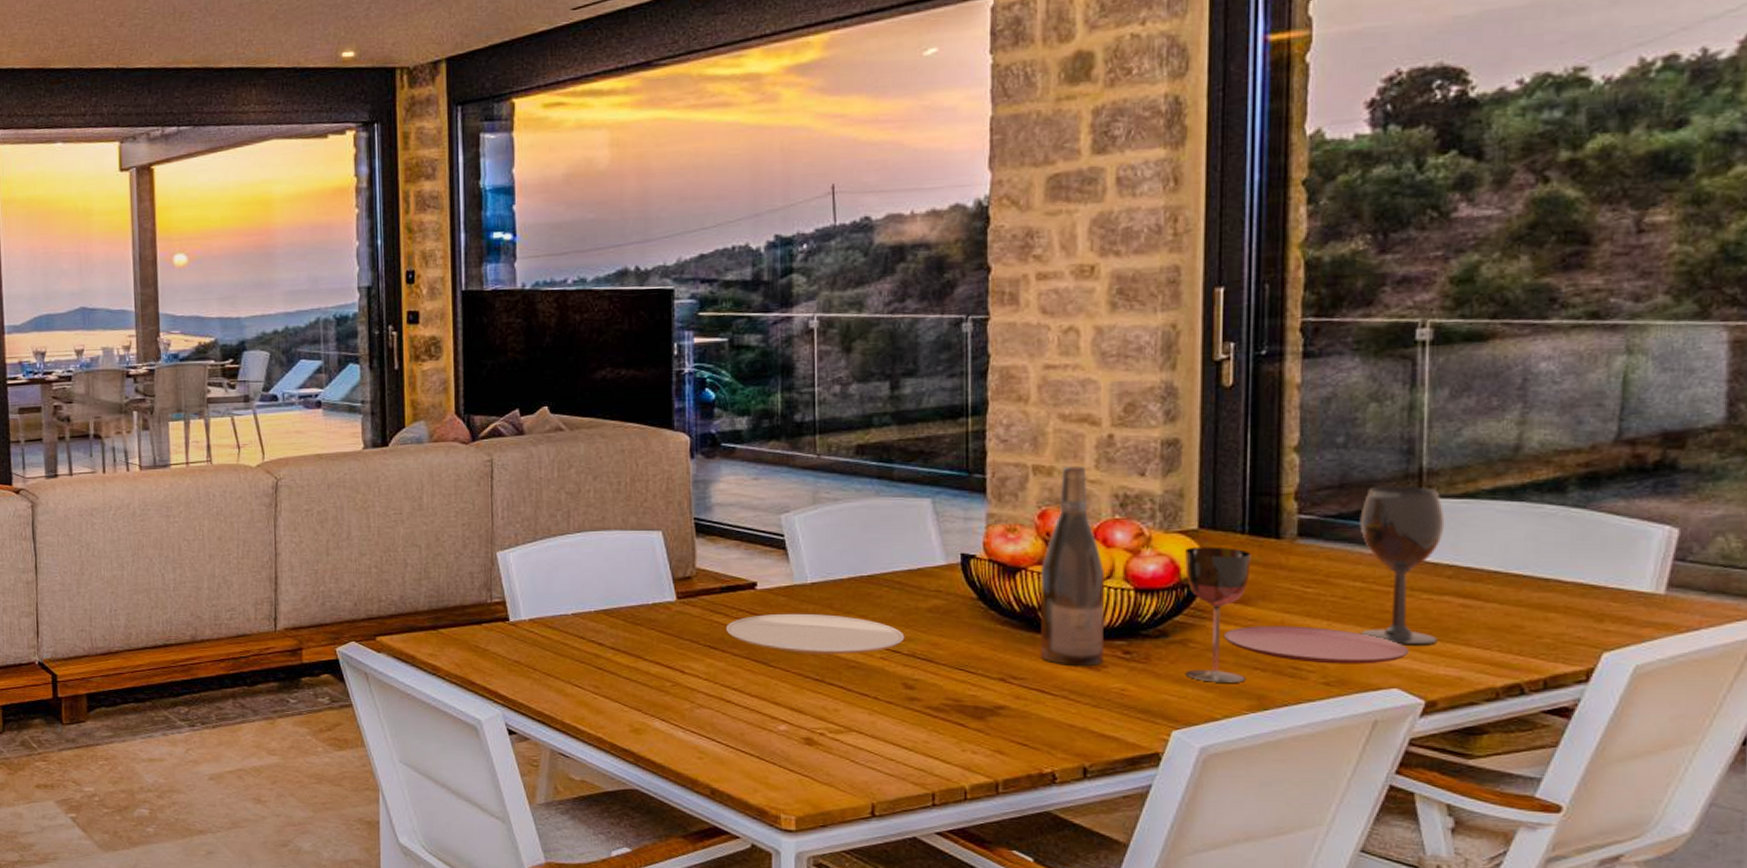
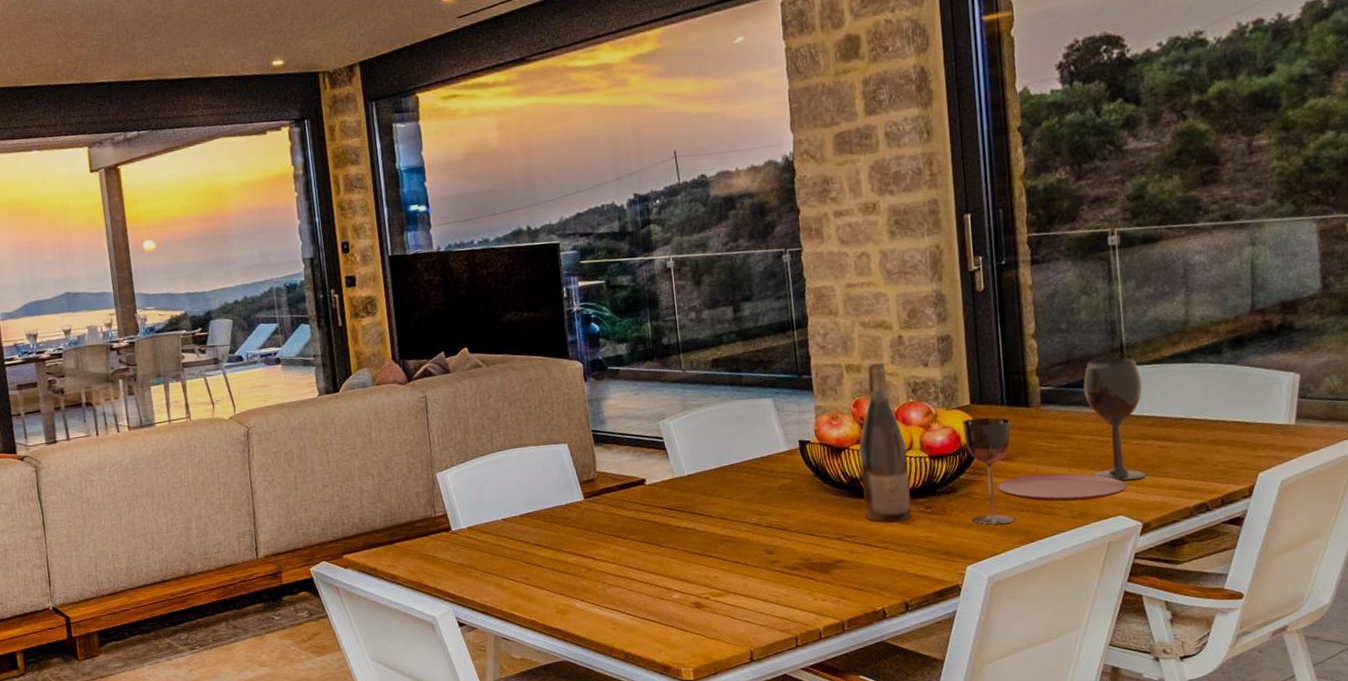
plate: present [726,613,905,654] -> none [625,499,763,534]

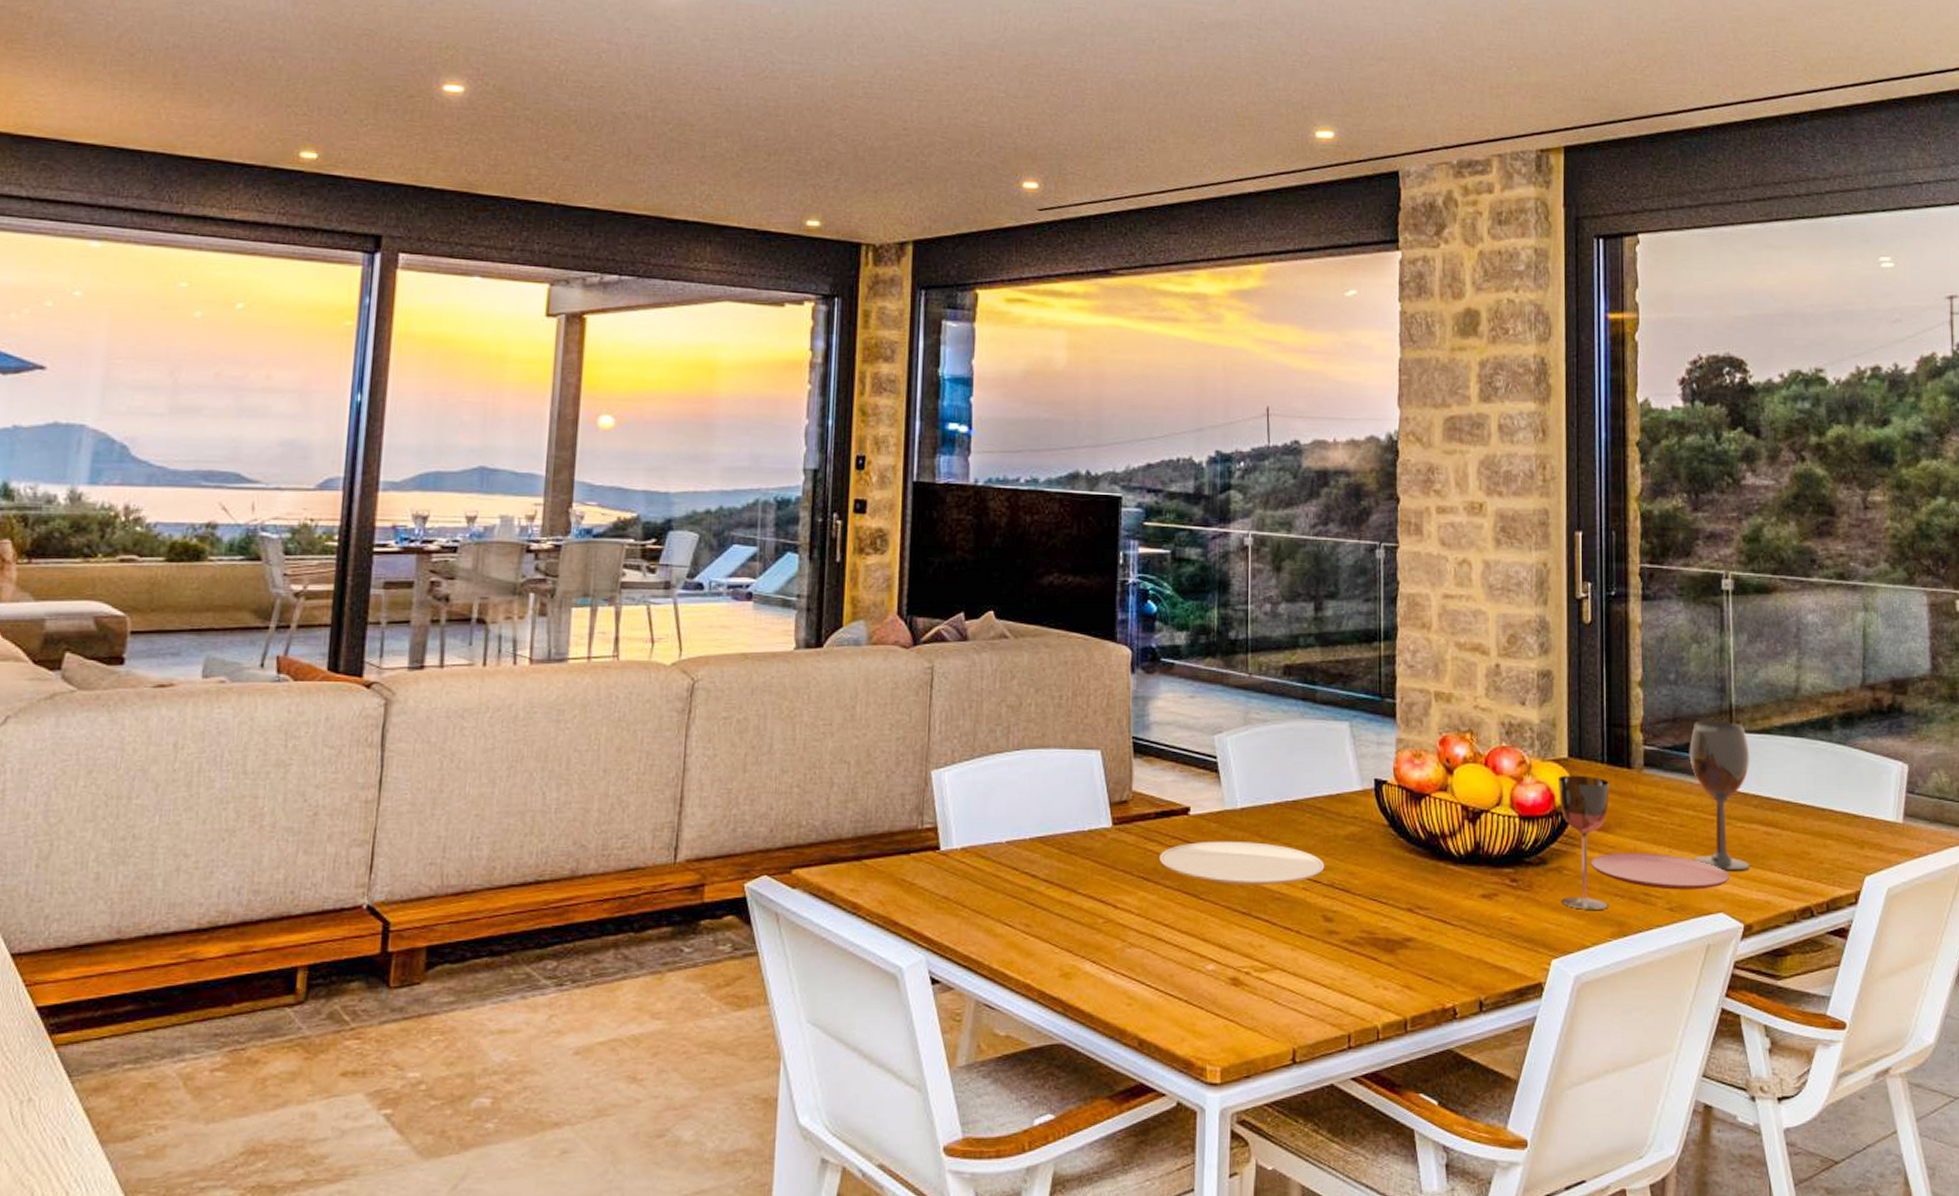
plate: none [625,499,763,534] -> present [1160,841,1325,885]
wine bottle: present [859,362,912,523] -> none [1443,693,1495,896]

